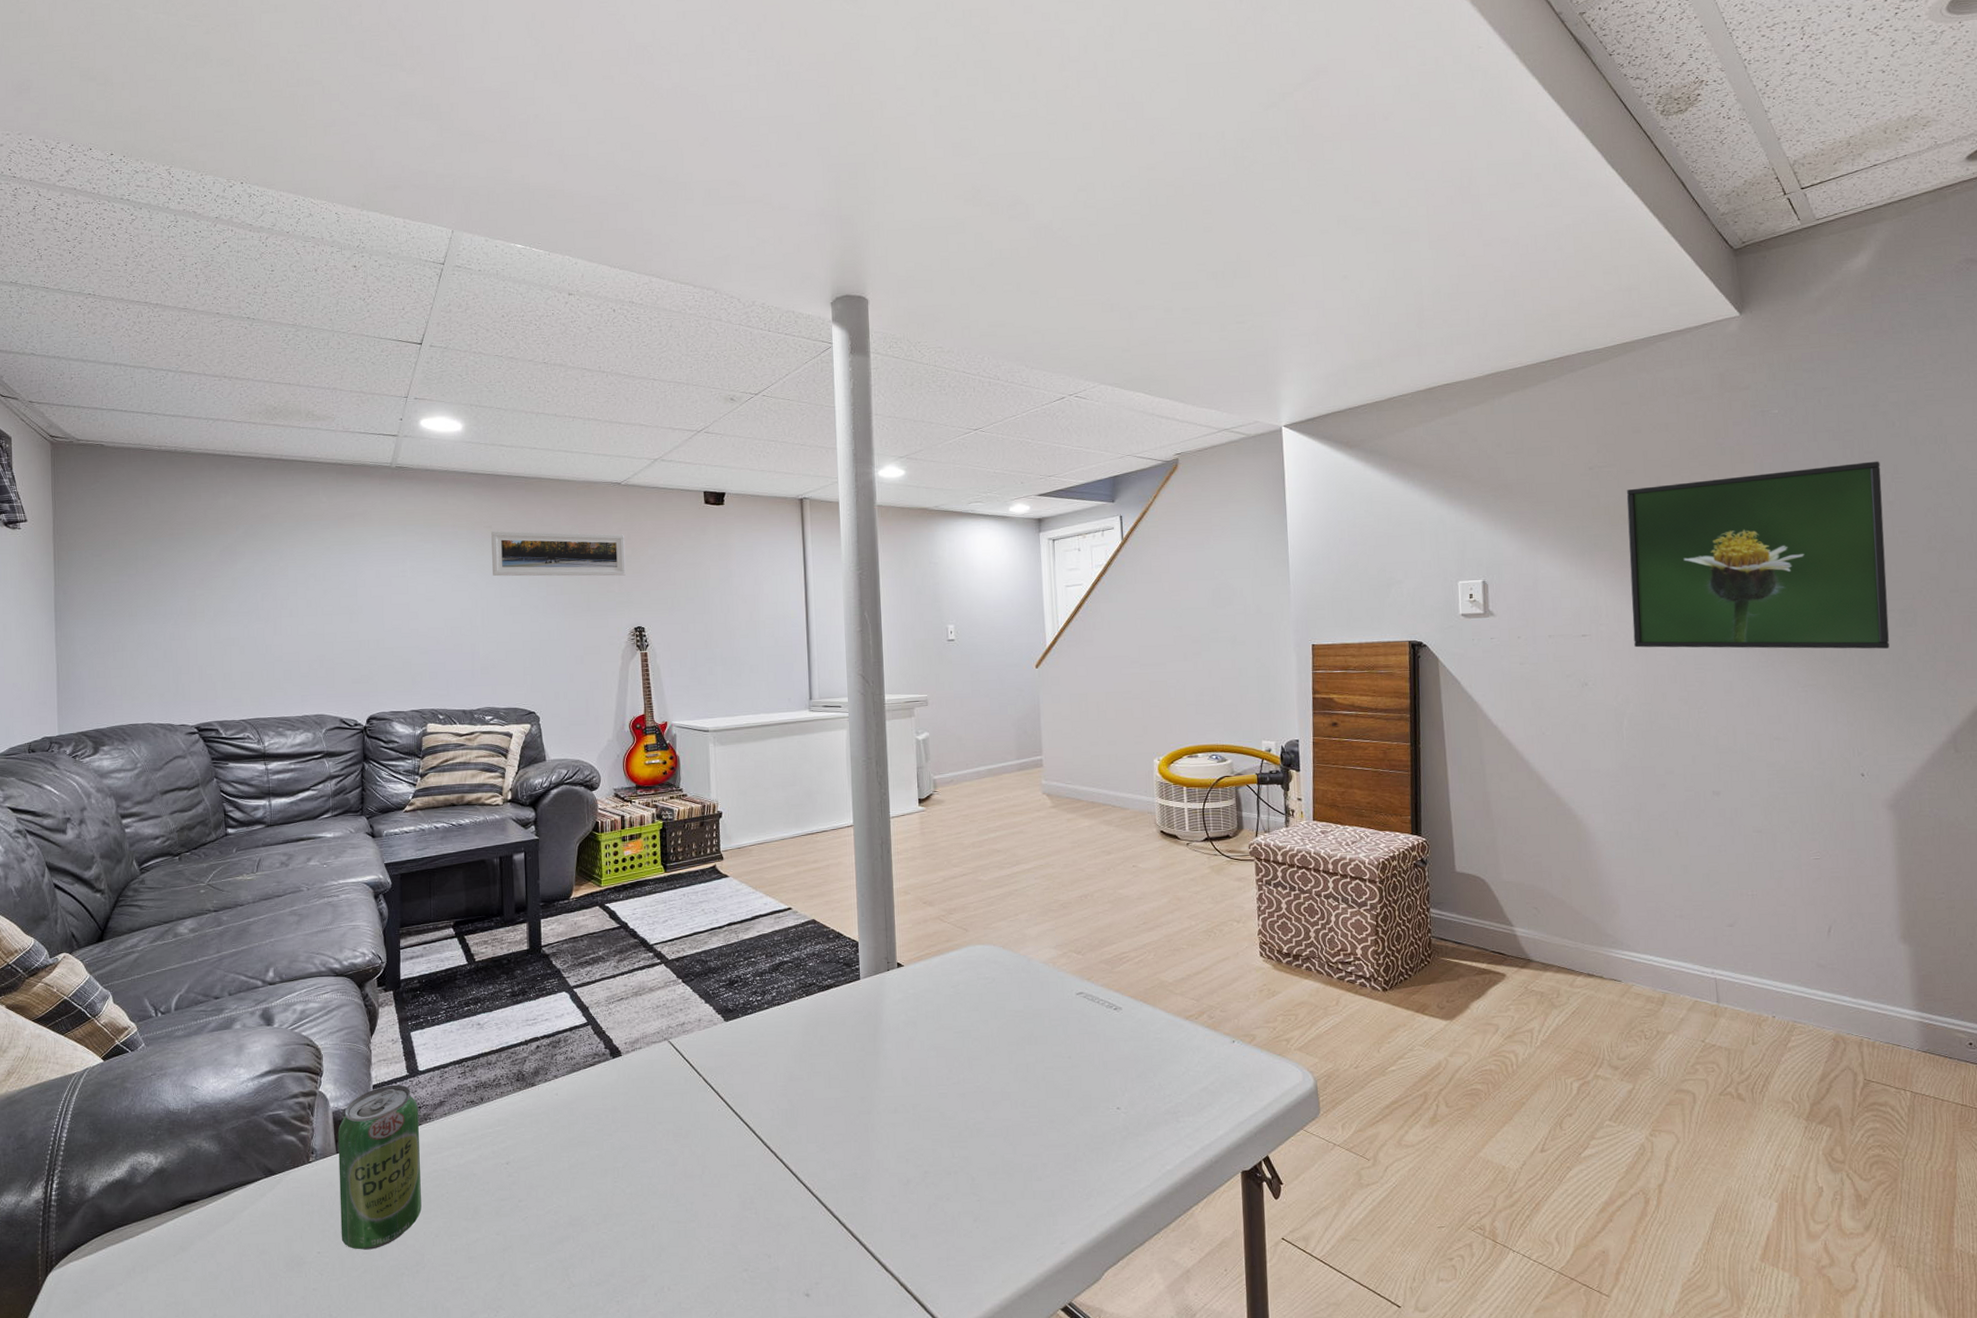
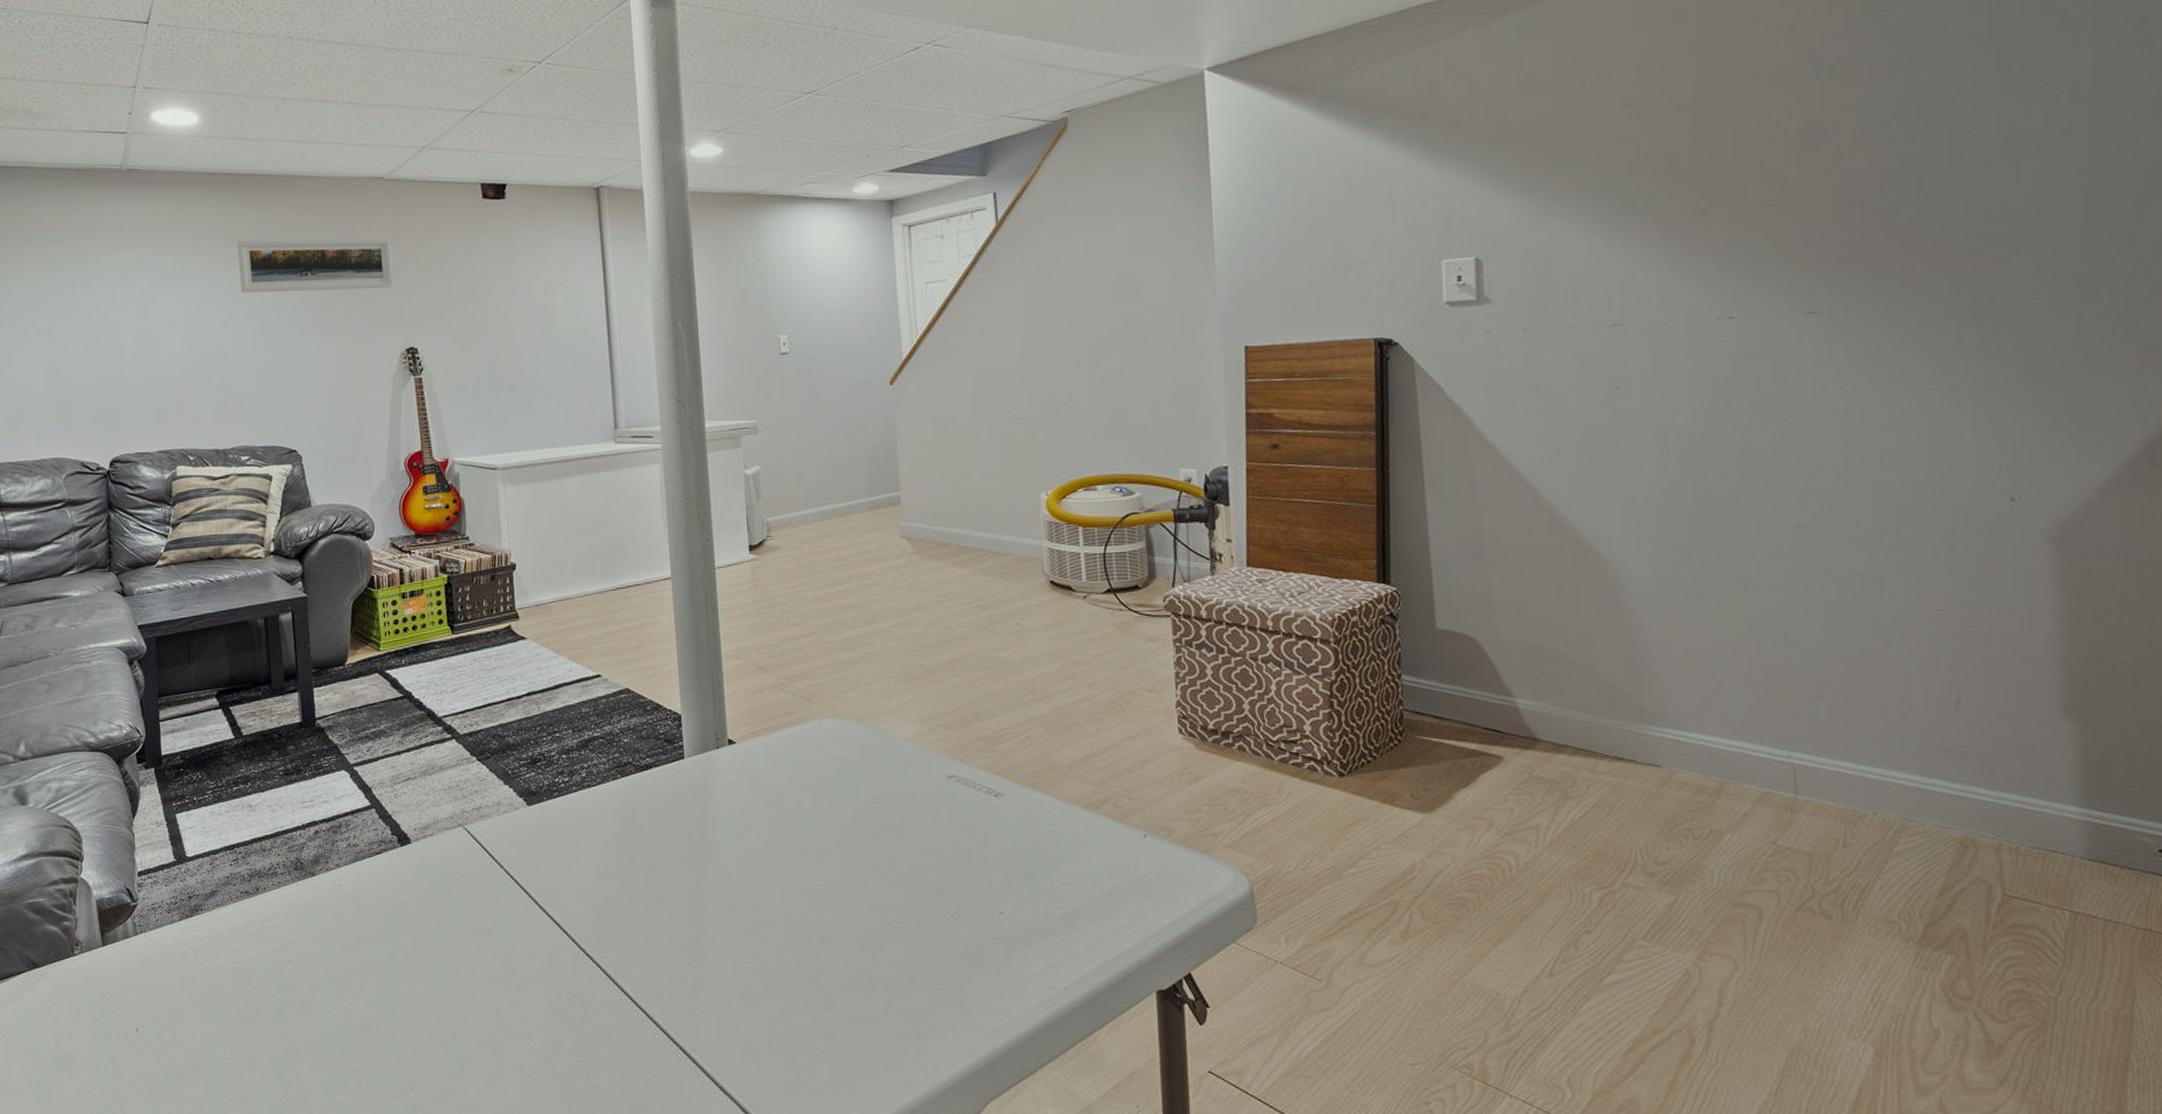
beverage can: present [337,1084,422,1250] -> none [103,872,198,1051]
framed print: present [1626,461,1890,649] -> none [1678,76,2059,339]

